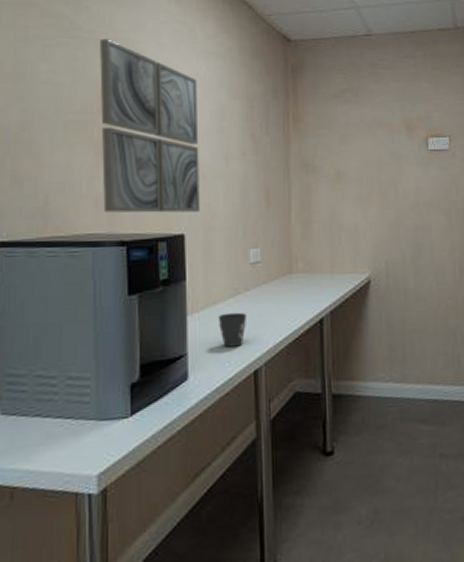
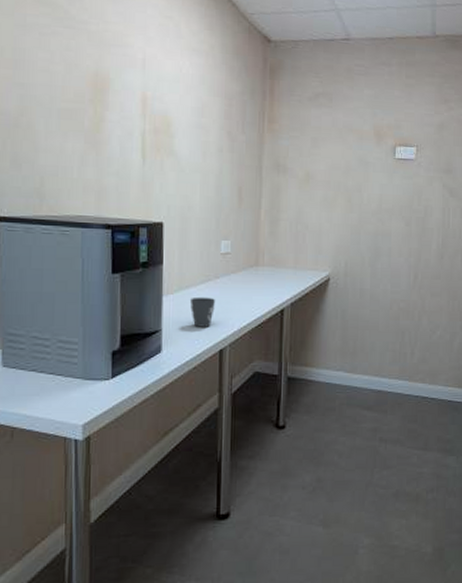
wall art: present [100,38,200,213] -> none [91,29,180,203]

